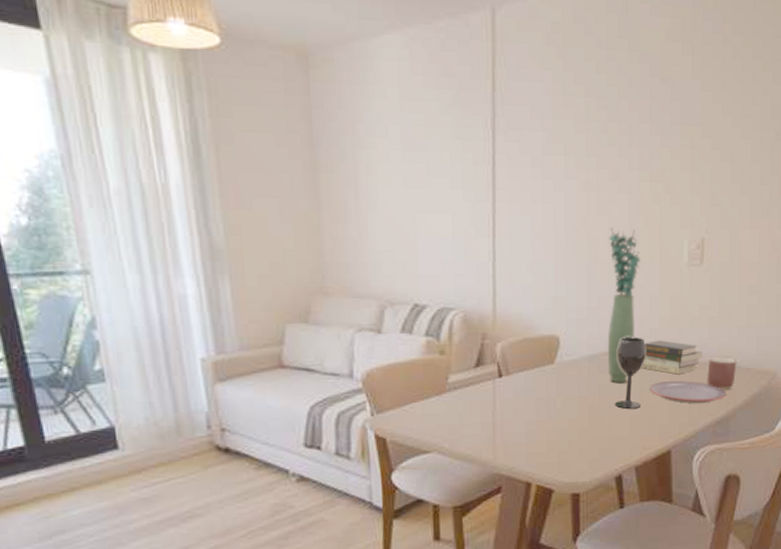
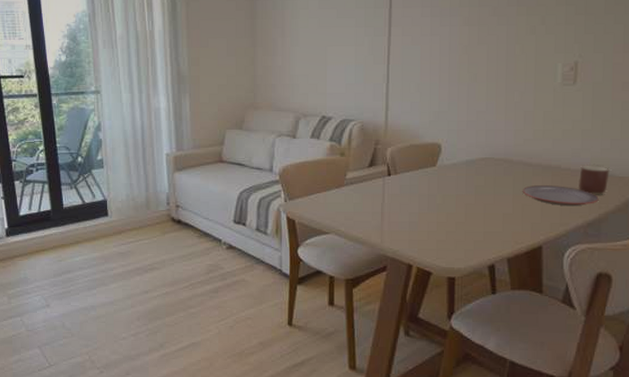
vase: present [607,228,640,384] -> none [483,54,516,185]
wine glass: present [615,337,646,409] -> none [490,146,520,207]
books: present [640,340,702,375] -> none [514,149,575,180]

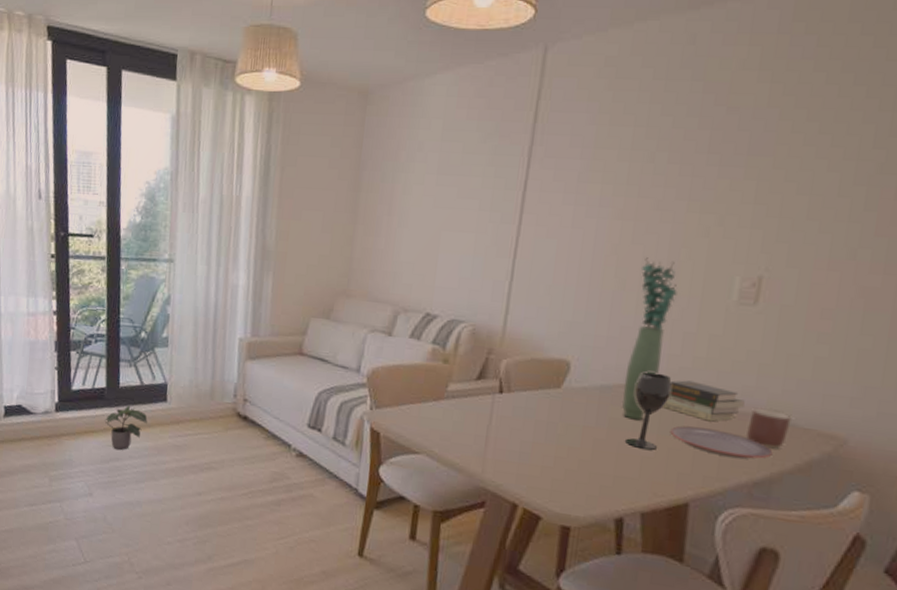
potted plant: none [53,222,92,263] -> present [104,405,148,450]
vase: none [483,54,516,185] -> present [621,257,677,420]
wine glass: none [490,146,520,207] -> present [625,371,672,450]
books: none [514,149,575,180] -> present [662,380,745,422]

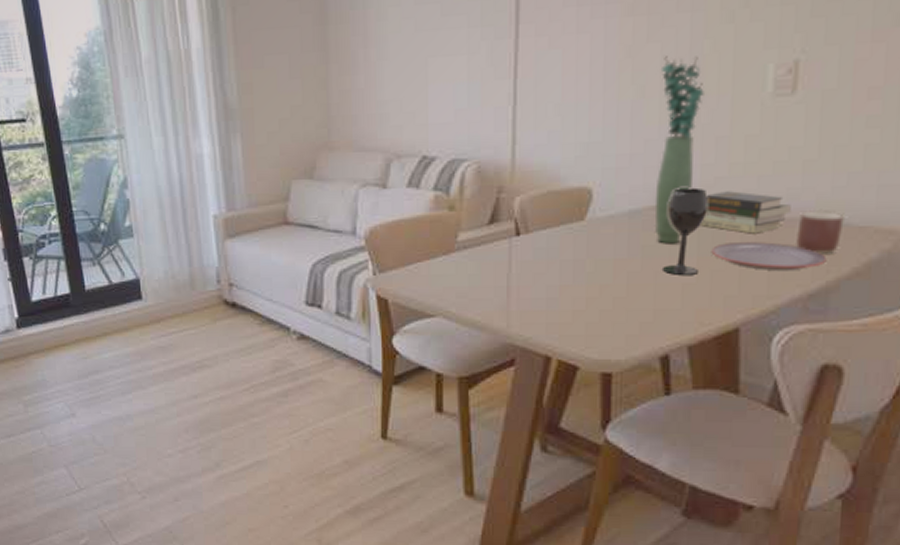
potted plant: present [104,405,148,450] -> none [74,309,124,360]

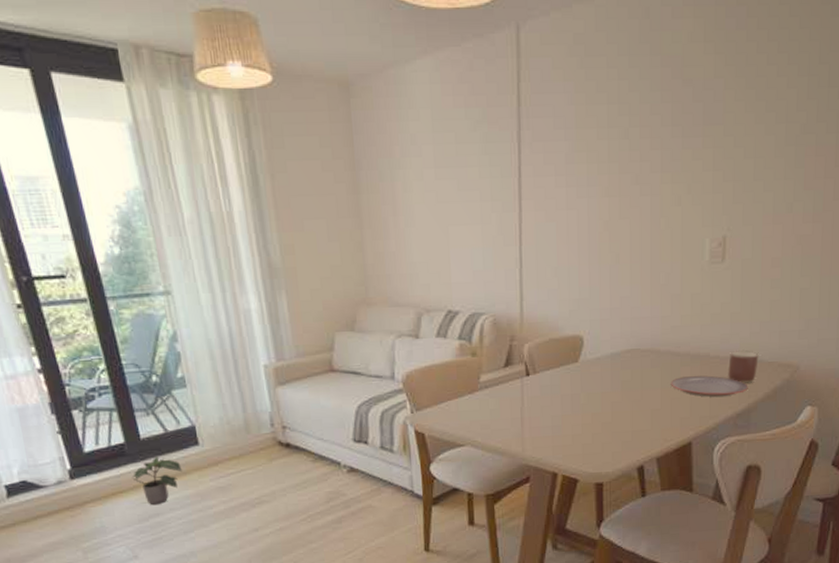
potted plant: none [74,309,124,360] -> present [132,456,182,505]
vase: present [654,56,704,244] -> none [629,230,662,379]
wine glass: present [663,187,708,275] -> none [637,334,667,403]
books: present [700,191,791,234] -> none [662,337,724,370]

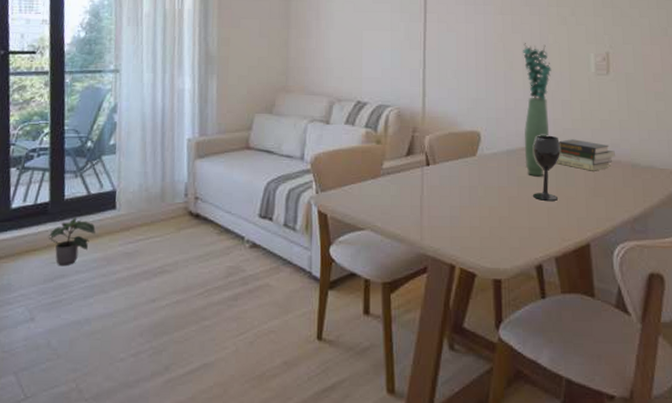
vase: none [629,230,662,379] -> present [523,43,552,177]
wine glass: none [637,334,667,403] -> present [533,135,560,201]
books: none [662,337,724,370] -> present [556,139,615,171]
plate: present [670,375,748,397] -> none [565,177,643,199]
mug: present [728,351,759,384] -> none [621,157,650,188]

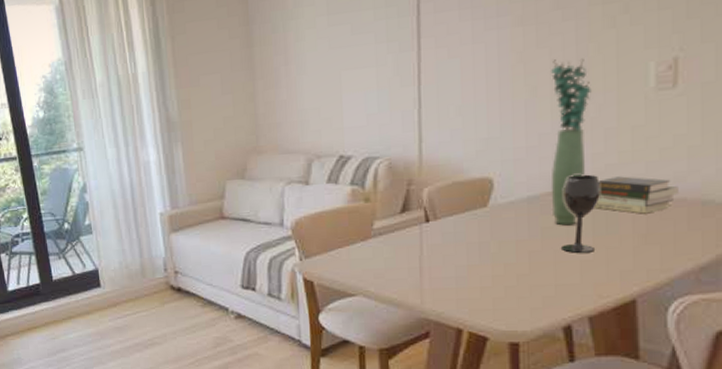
potted plant: present [48,217,96,265] -> none [44,296,86,340]

